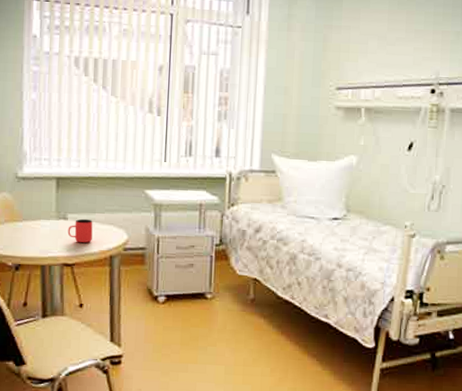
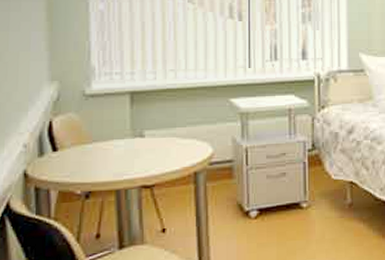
cup: present [67,218,93,243] -> none [145,134,174,162]

